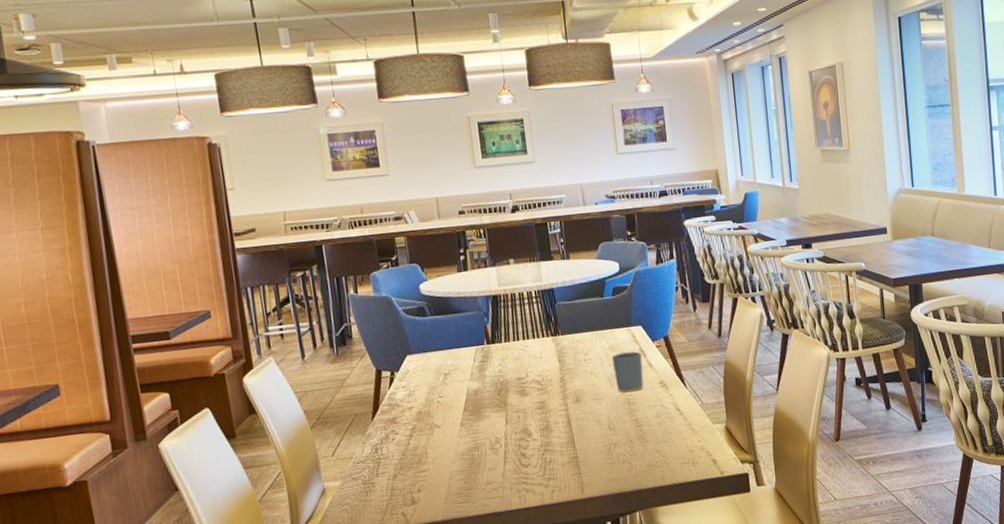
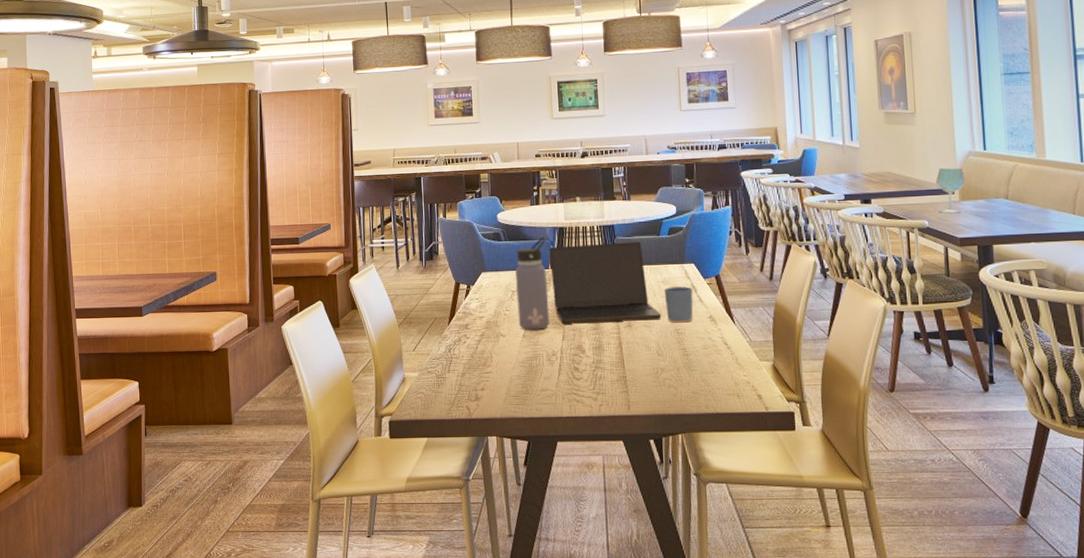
water bottle: none [445,307,490,418] -> present [514,236,550,330]
laptop: none [483,305,611,406] -> present [549,241,661,324]
wine glass: none [870,206,897,255] -> present [936,168,966,214]

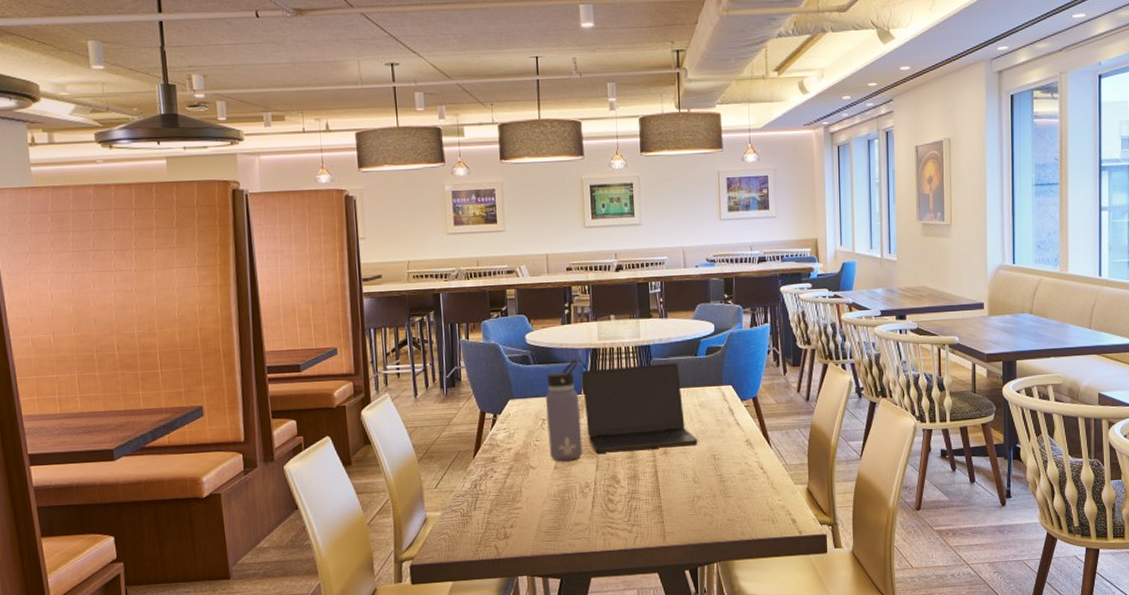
mug: present [664,286,694,323] -> none [701,409,731,448]
wine glass: present [936,168,966,214] -> none [967,282,995,330]

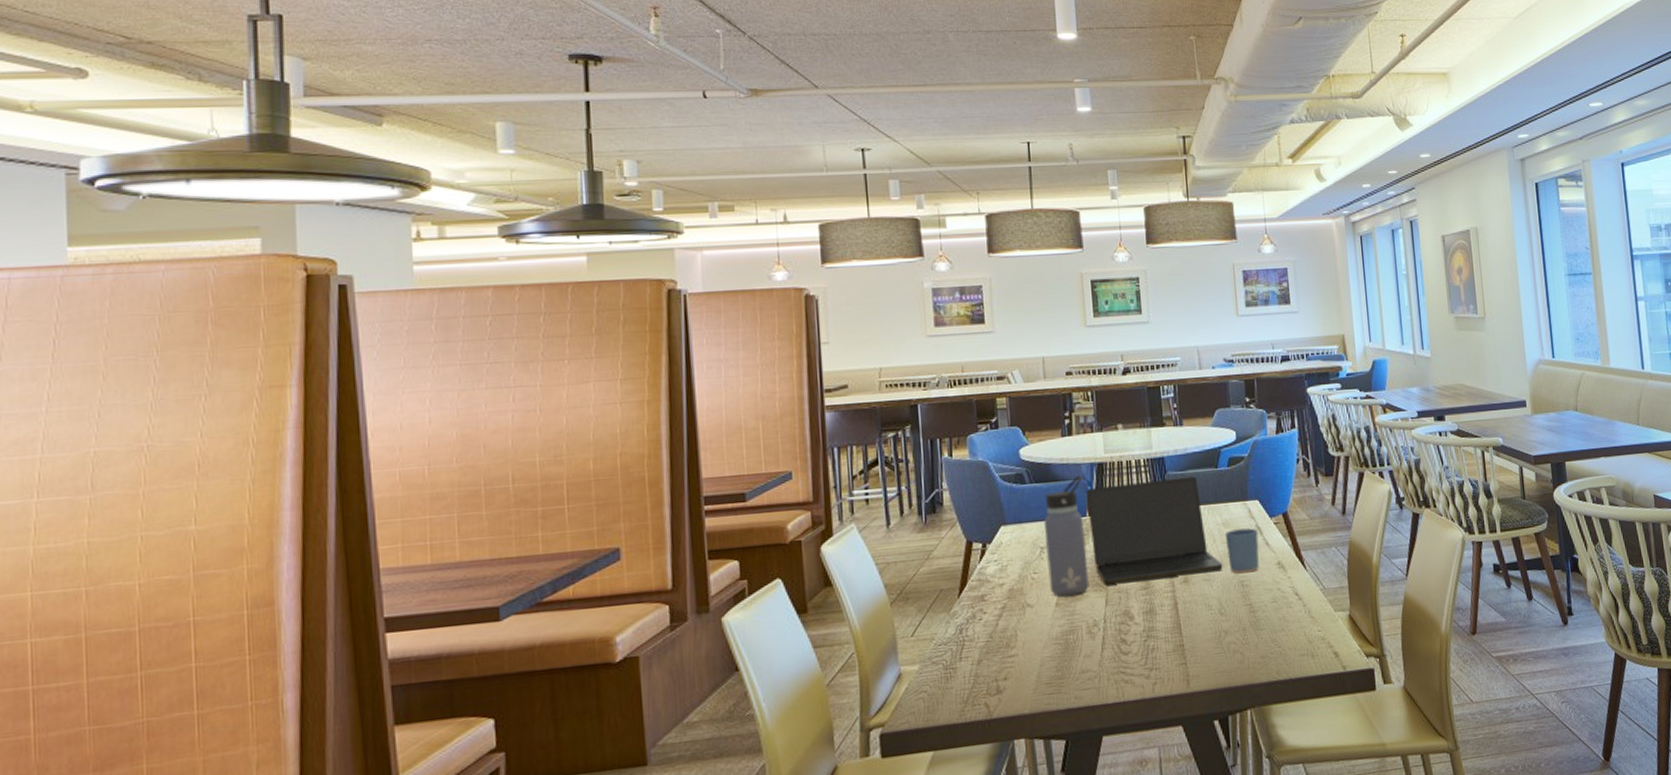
mug: none [701,409,731,448] -> present [1224,528,1259,574]

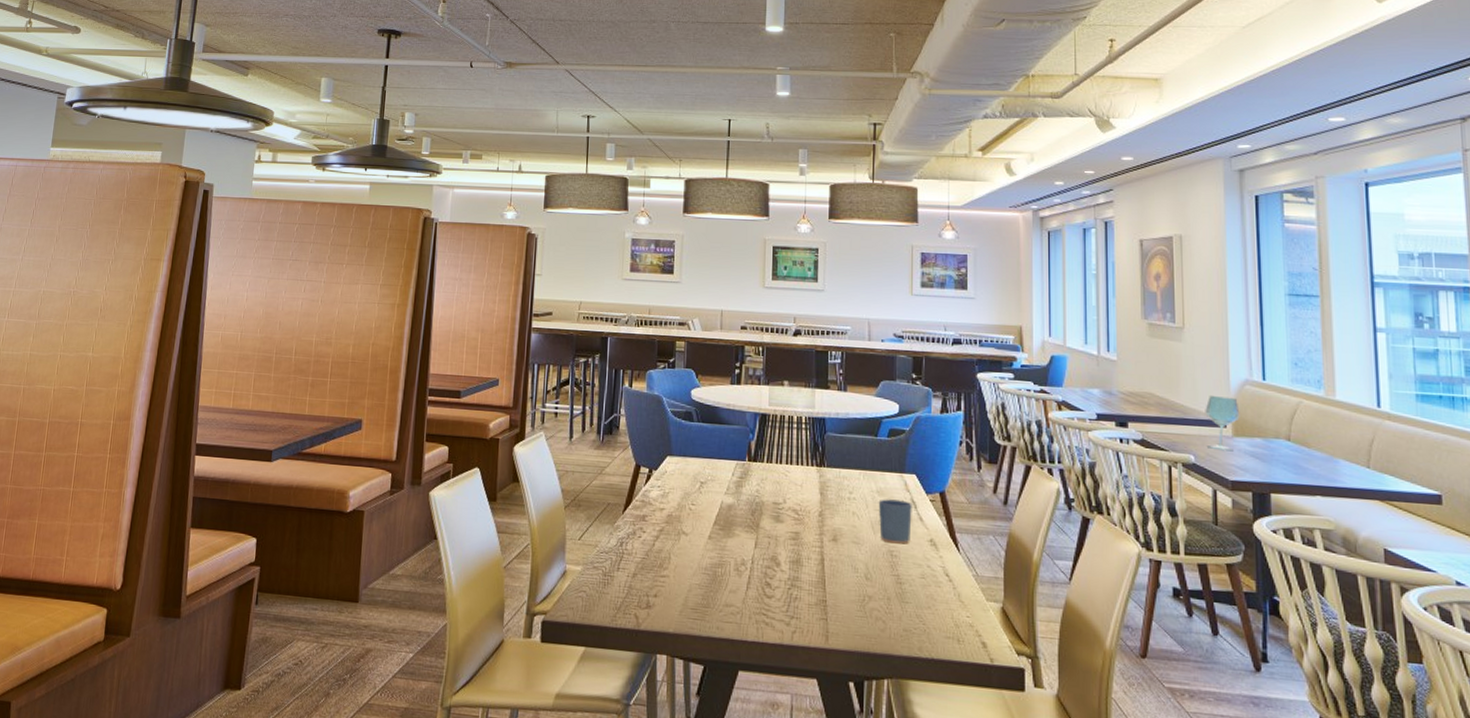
water bottle: present [1043,475,1089,597] -> none [704,422,746,532]
laptop: present [1086,476,1223,585] -> none [747,436,873,536]
wine glass: none [1508,378,1537,430] -> present [1205,396,1240,452]

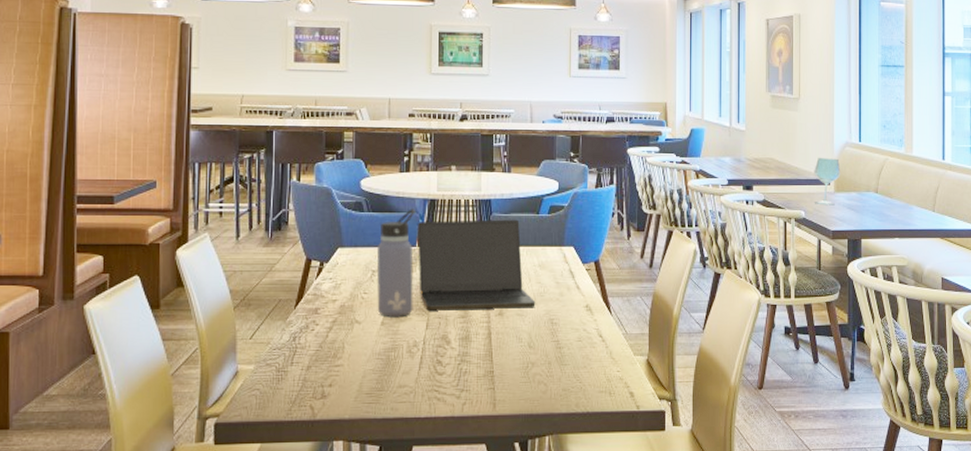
water bottle: none [704,422,746,532] -> present [376,209,416,317]
laptop: none [747,436,873,536] -> present [418,219,536,311]
mug: present [878,499,912,544] -> none [540,272,570,312]

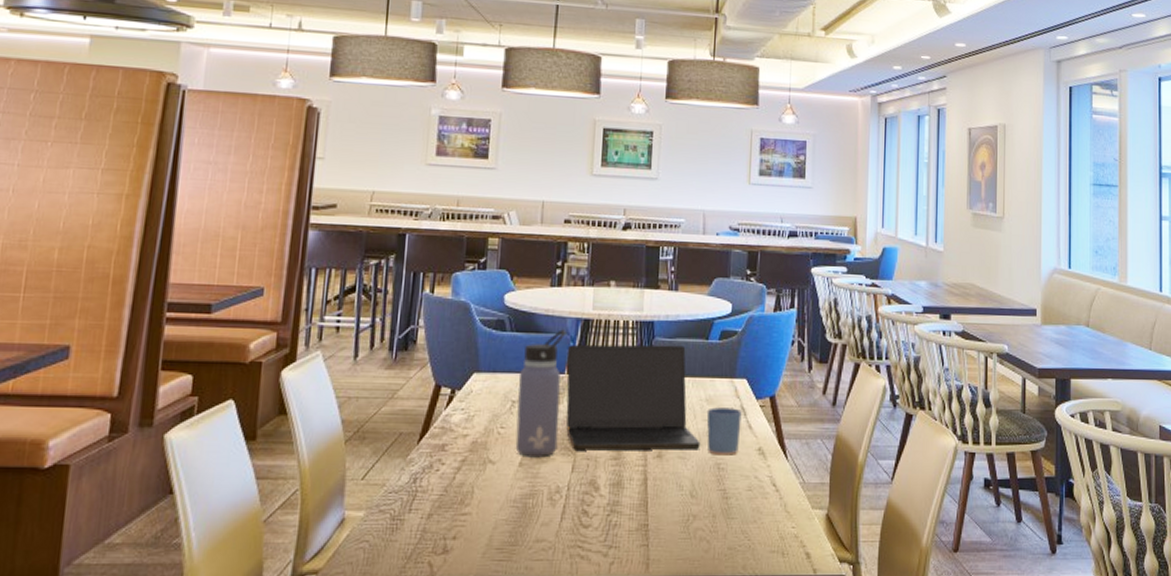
mug: none [540,272,570,312] -> present [706,407,742,455]
wine glass: present [814,158,841,206] -> none [1018,285,1048,340]

